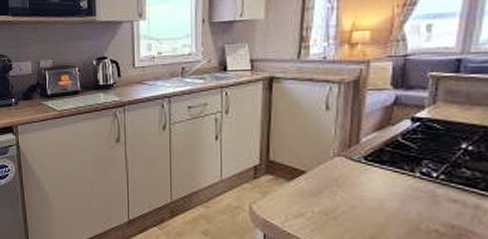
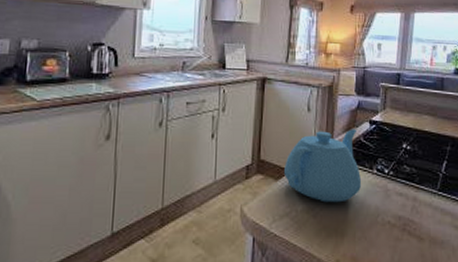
teapot: none [298,127,399,206] -> present [284,129,362,203]

